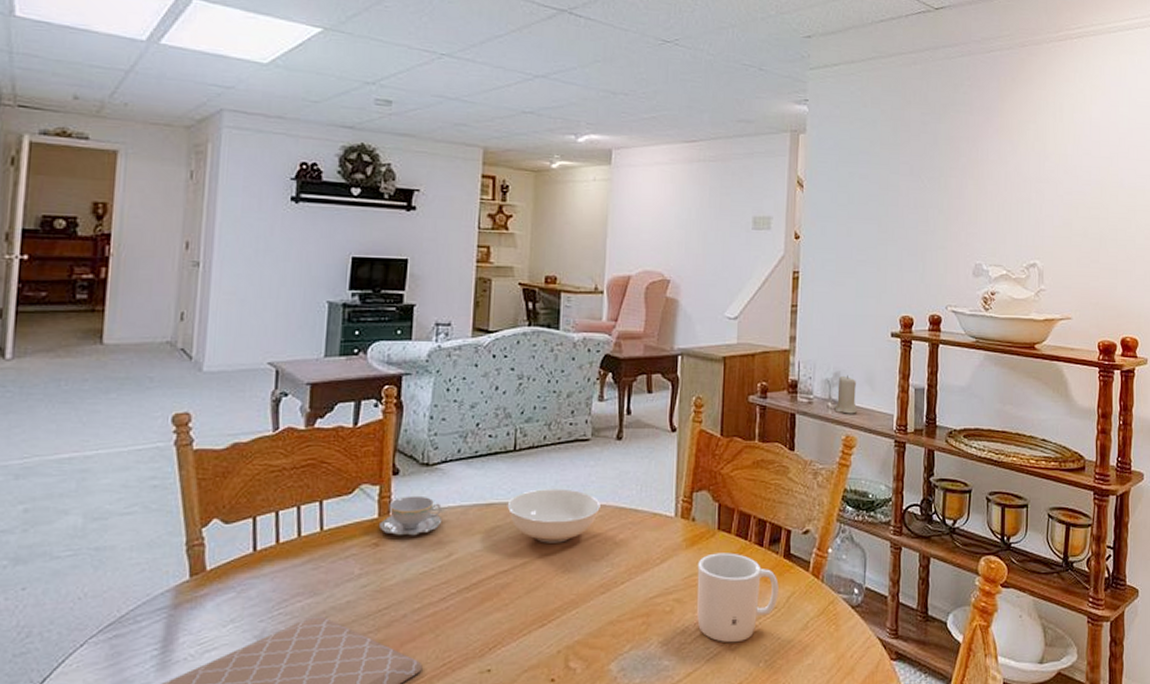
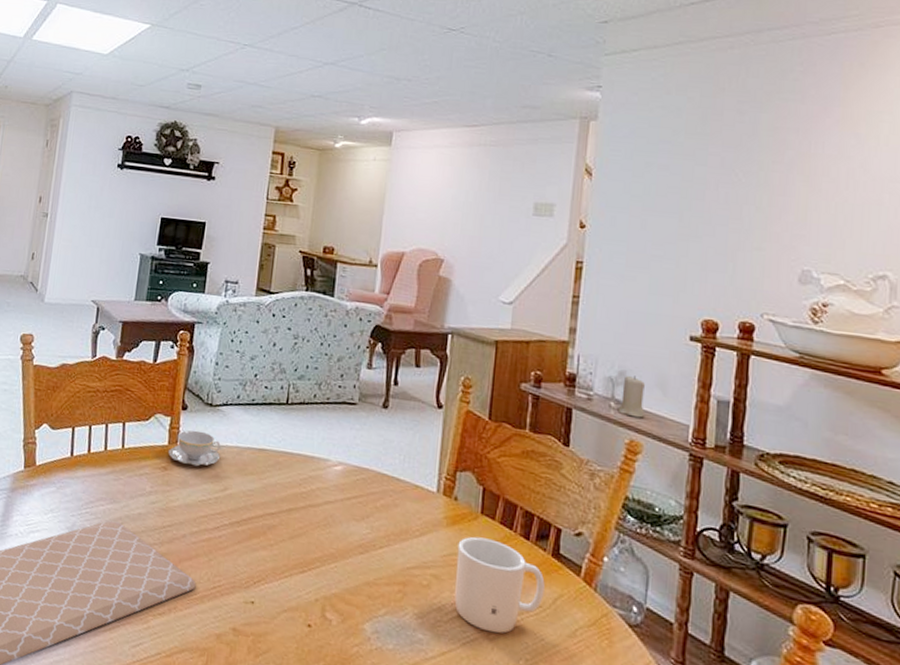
bowl: present [507,488,600,543] -> none [277,443,364,497]

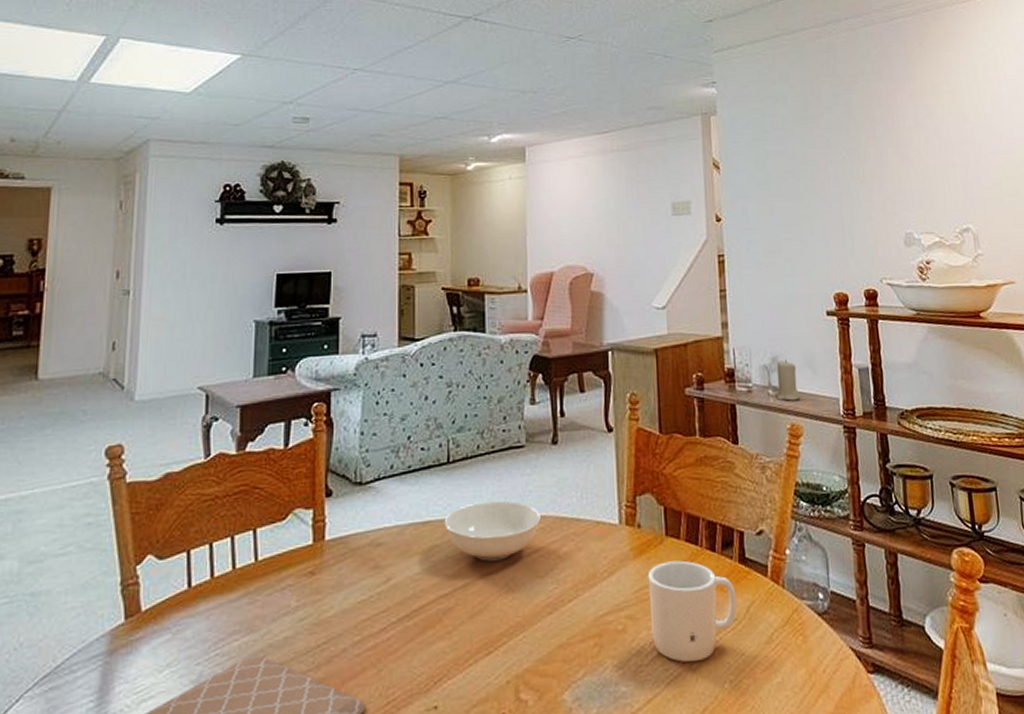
teacup: present [168,430,221,467] -> none [315,517,379,563]
bowl: none [277,443,364,497] -> present [444,500,540,562]

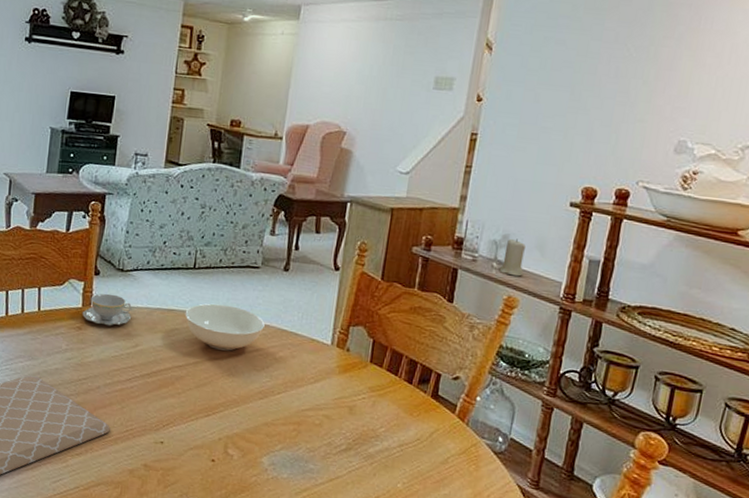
teacup: none [315,517,379,563] -> present [83,293,132,326]
mug: present [647,560,738,663] -> none [343,382,424,463]

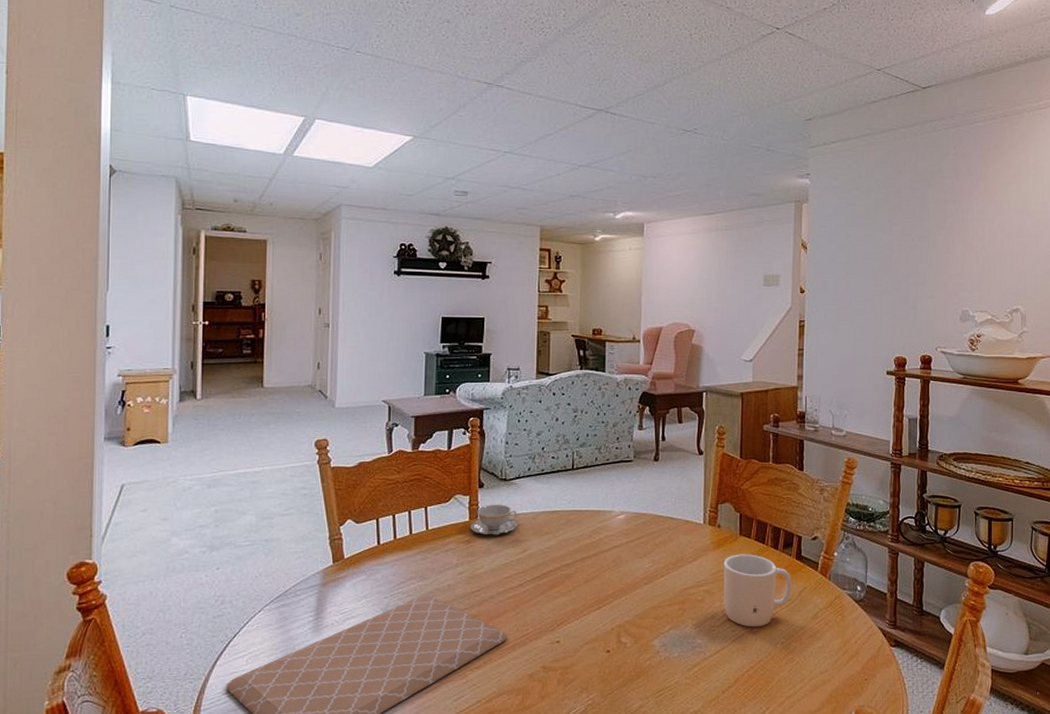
bowl: present [185,303,265,351] -> none [568,500,642,543]
mug: none [343,382,424,463] -> present [723,554,792,627]
candle: present [499,239,526,277] -> none [837,407,858,440]

